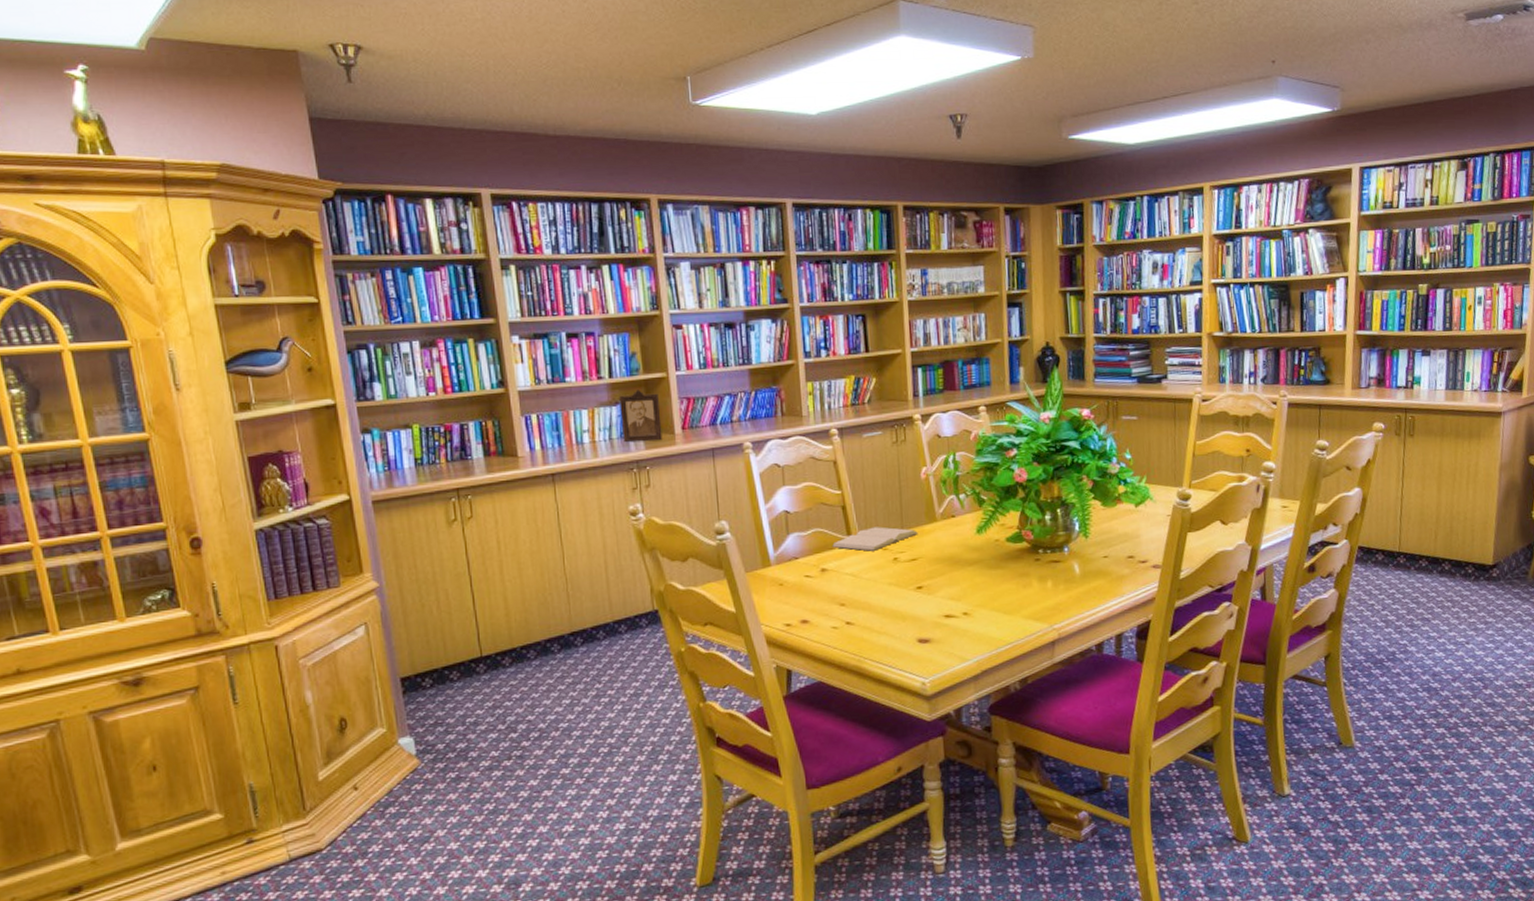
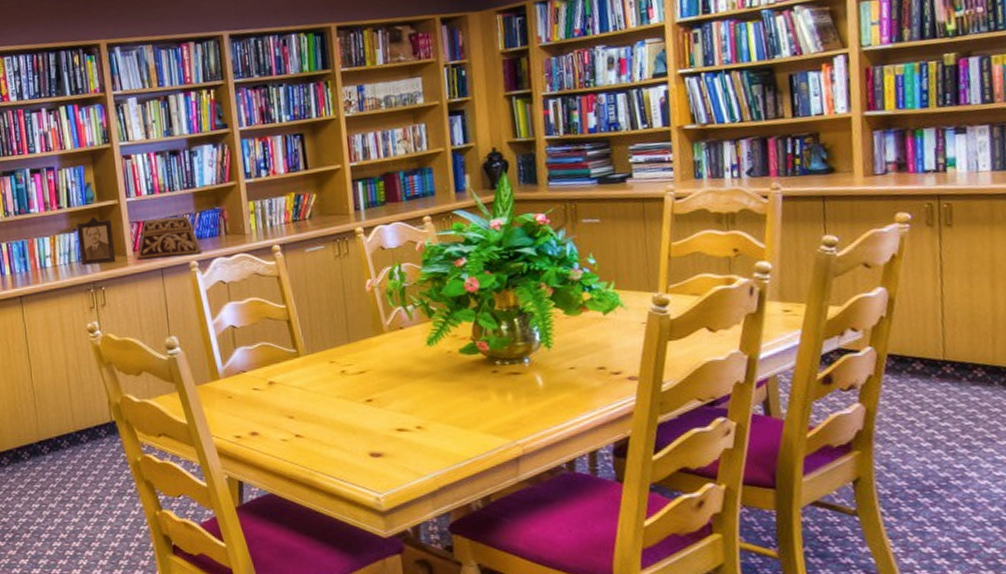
decorative box: none [685,394,757,439] -> present [136,216,202,260]
book: present [832,526,918,551] -> none [279,339,365,364]

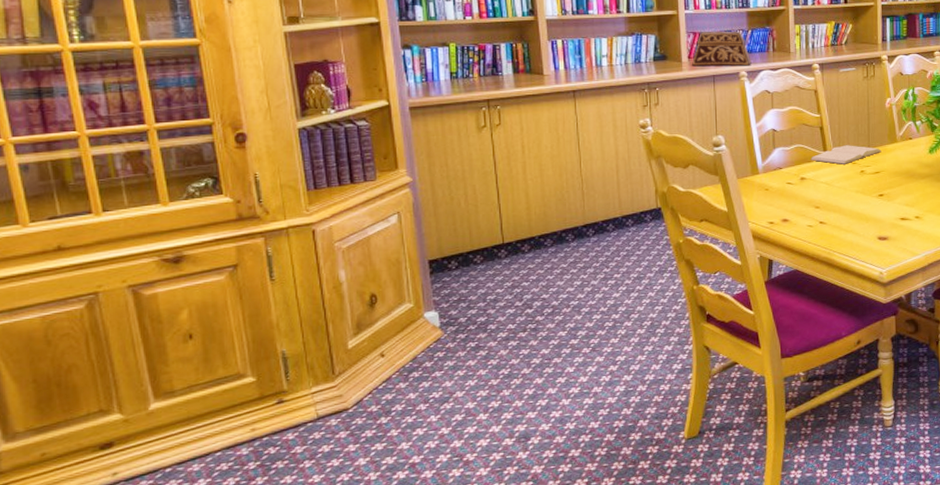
photo frame: present [76,217,116,266] -> none [635,24,671,68]
book: none [279,339,365,364] -> present [811,145,881,165]

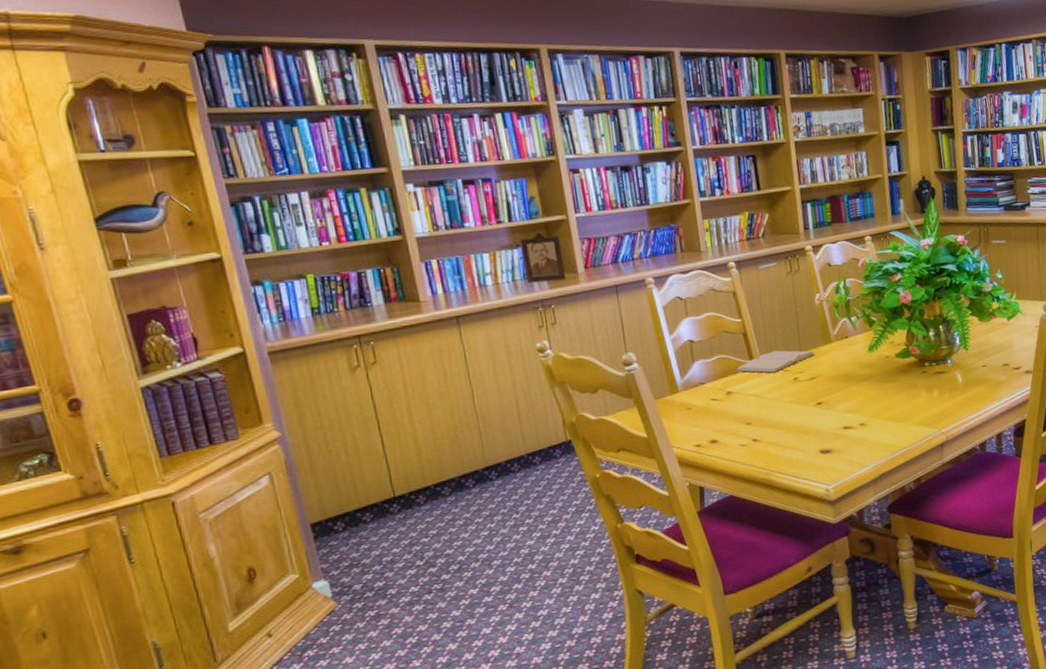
photo frame: none [635,24,671,68] -> present [520,232,566,284]
decorative box: present [691,32,752,67] -> none [589,233,658,278]

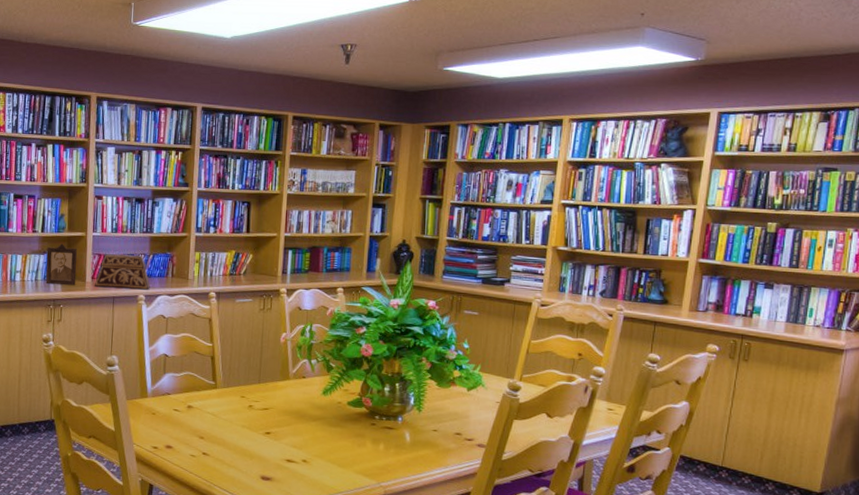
decorative box: none [589,233,658,278] -> present [94,254,150,290]
book: present [736,350,815,373] -> none [199,377,272,397]

